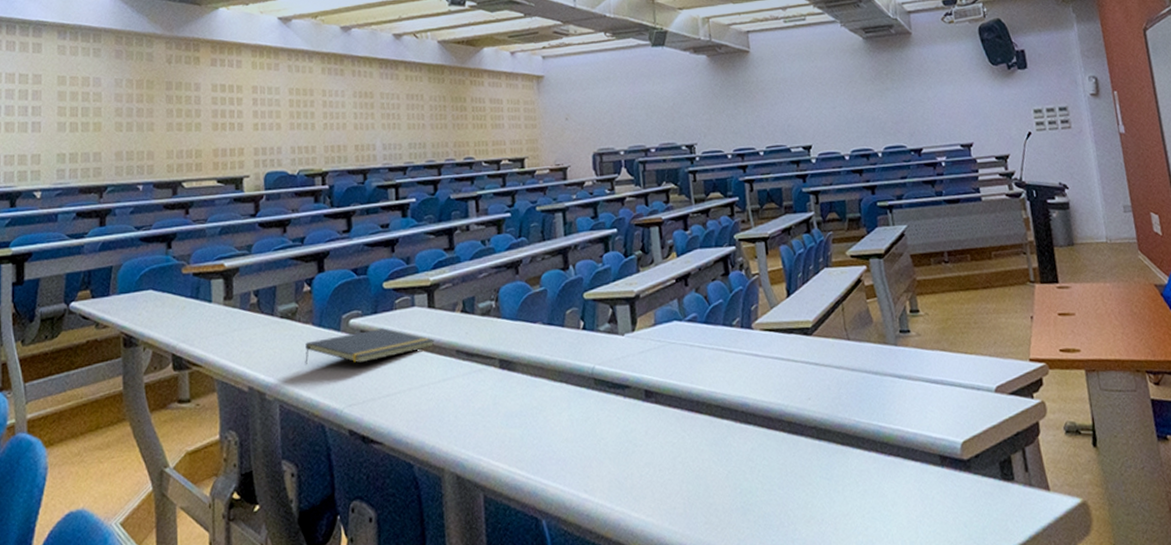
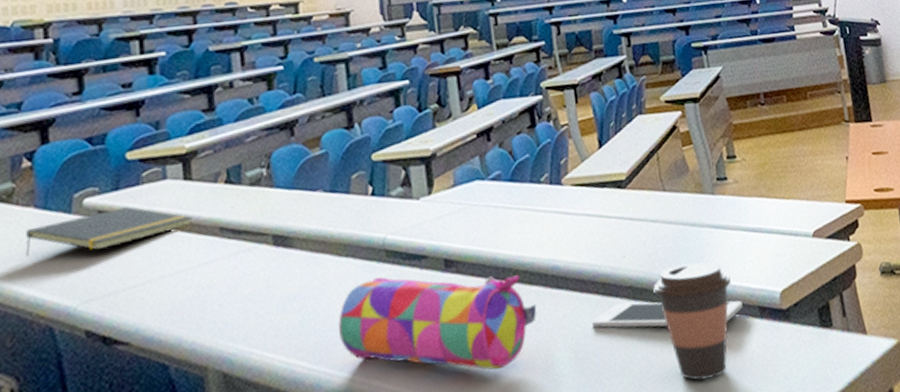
pencil case: none [553,402,728,493] -> present [338,275,537,370]
cell phone: none [777,442,924,468] -> present [591,300,743,328]
coffee cup: none [836,408,913,521] -> present [653,262,732,381]

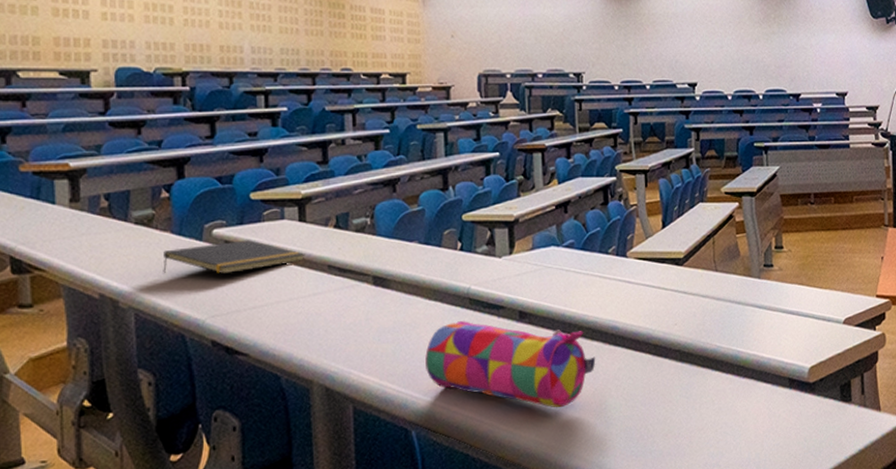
cell phone: present [591,300,743,328] -> none [642,363,775,389]
coffee cup: present [653,262,732,381] -> none [698,335,768,435]

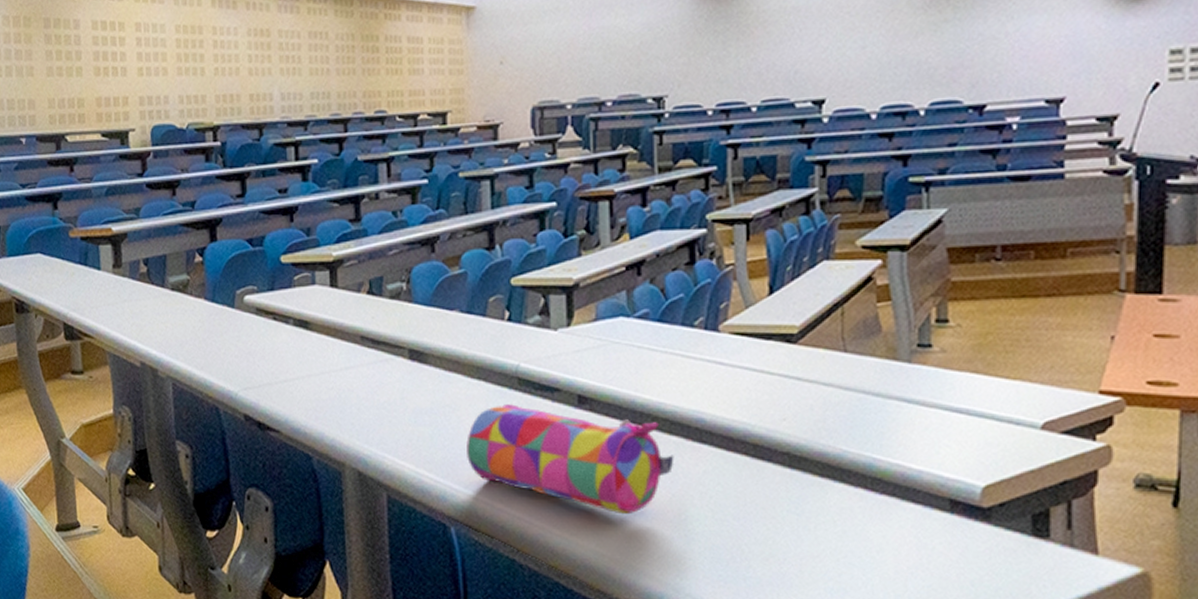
notepad: present [163,240,305,275] -> none [198,307,337,344]

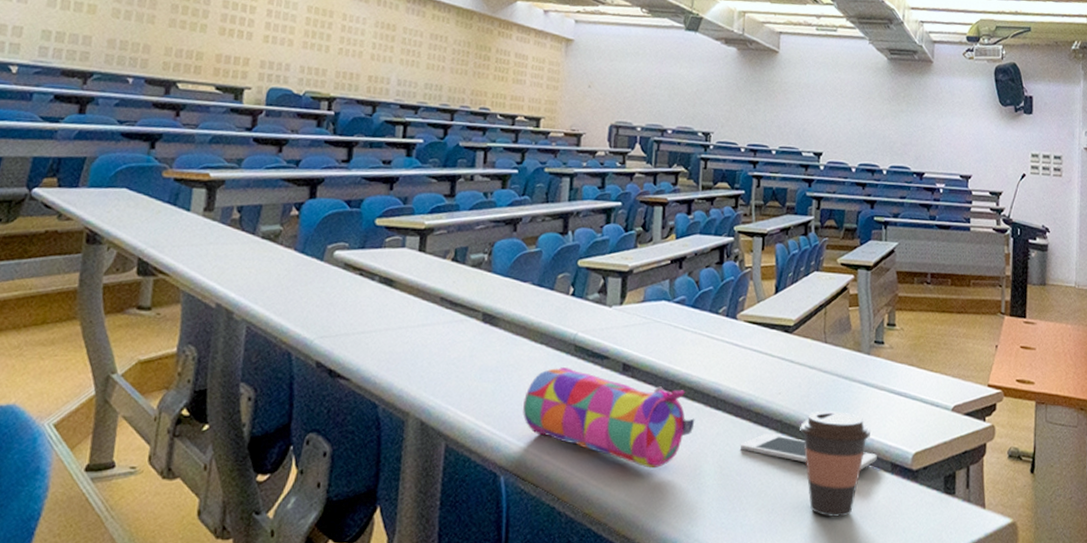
cell phone: none [735,470,928,510] -> present [740,434,877,470]
coffee cup: none [815,438,918,569] -> present [800,411,871,518]

